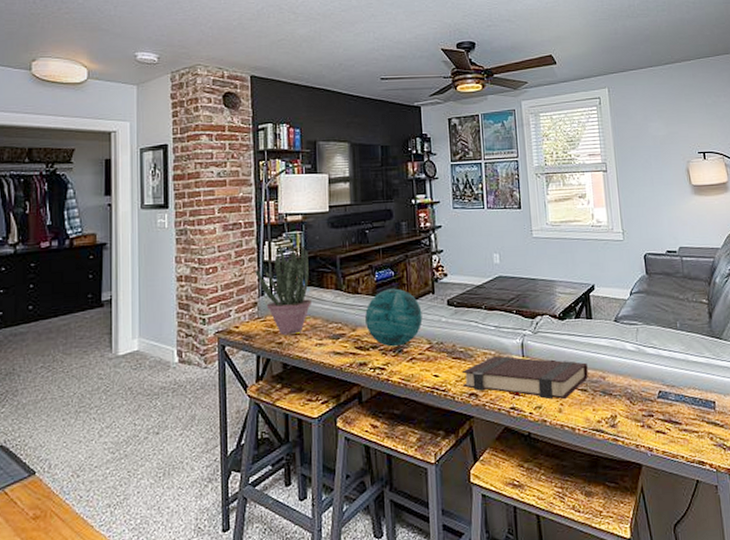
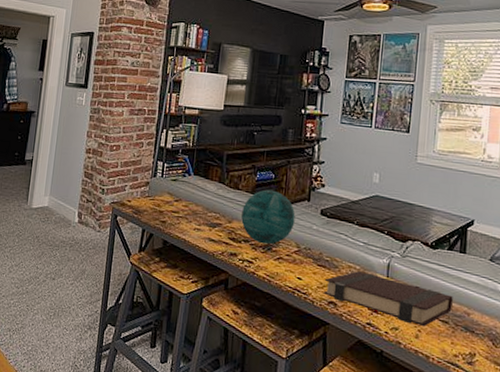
potted plant: present [255,245,311,335] -> none [151,134,199,216]

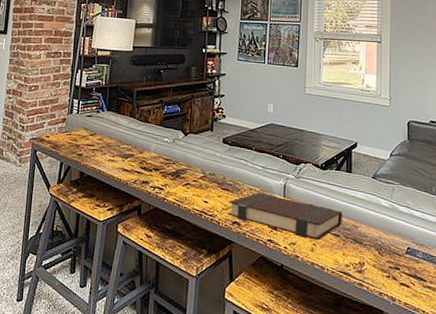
decorative orb: present [241,189,296,245] -> none [151,122,200,172]

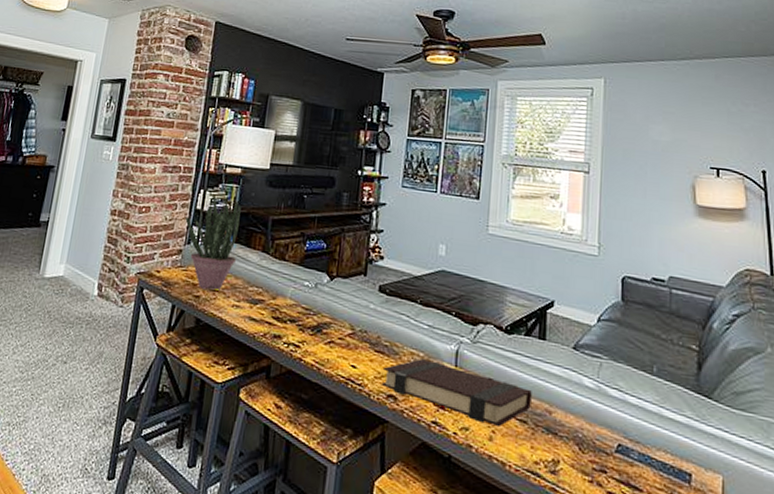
potted plant: none [67,74,112,149] -> present [185,195,241,291]

